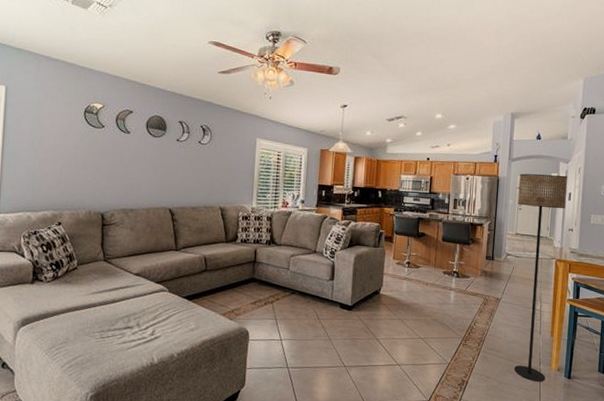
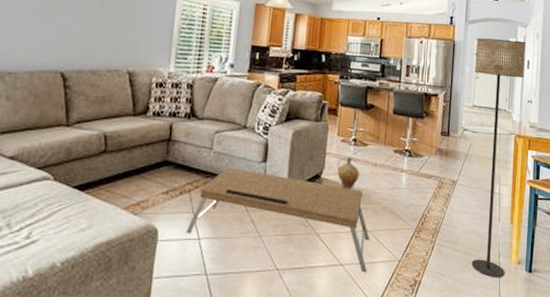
coffee table: none [270,284,422,372] -> present [186,167,370,273]
ceramic jug: none [393,276,413,304] -> present [337,156,359,189]

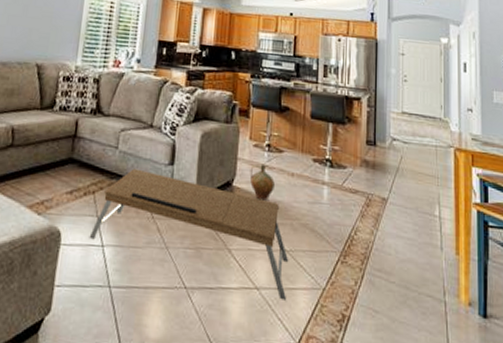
floor lamp: present [472,38,526,278] -> none [402,36,460,322]

